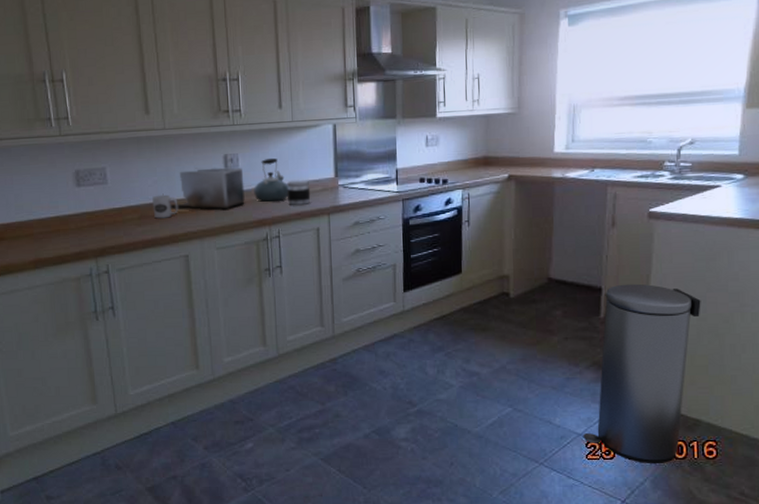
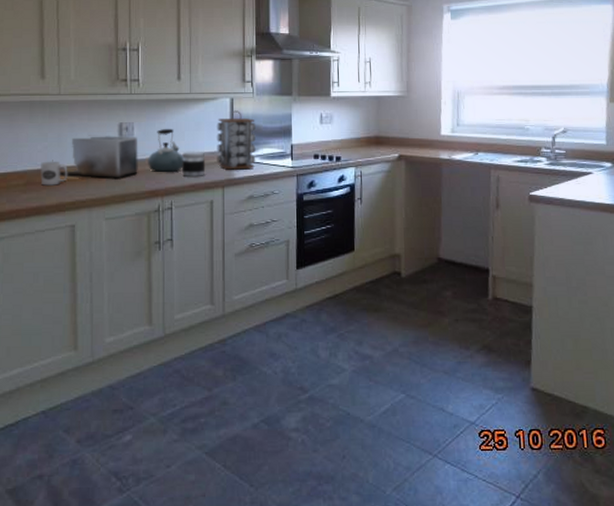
spice rack: none [320,136,361,197] -> present [216,110,256,170]
pedal bin: present [583,283,701,463] -> none [475,265,582,454]

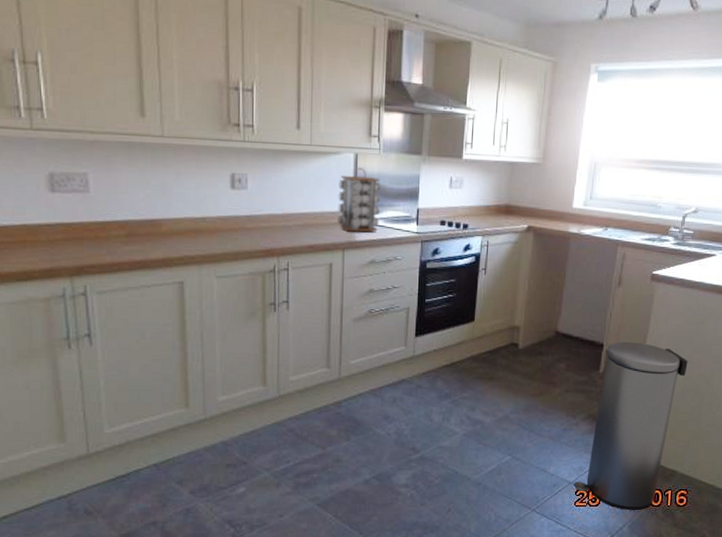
mug: present [40,161,68,186] -> none [144,211,174,239]
toaster: present [52,135,138,180] -> none [156,185,253,236]
kettle: present [148,129,184,173] -> none [263,183,302,232]
jar: present [182,151,206,177] -> none [300,209,326,237]
pedal bin: none [475,265,582,454] -> present [573,341,688,510]

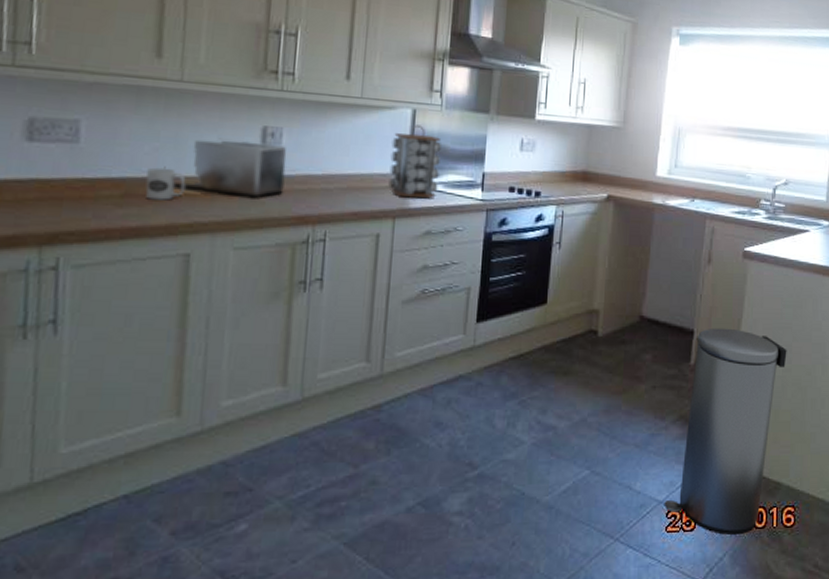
mug: none [144,211,174,239] -> present [145,167,186,201]
toaster: none [156,185,253,236] -> present [164,138,287,200]

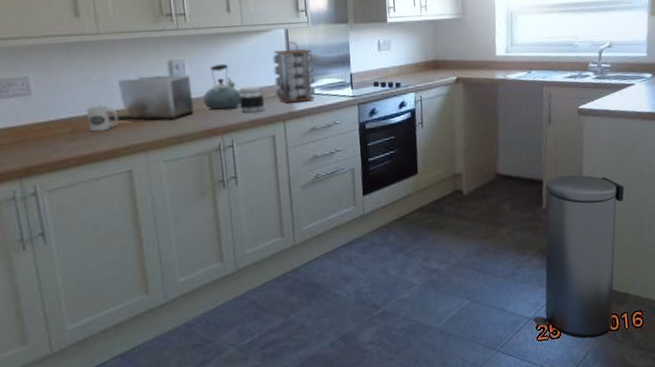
kettle: none [297,139,346,196] -> present [203,64,242,111]
jar: none [343,169,374,203] -> present [239,85,265,113]

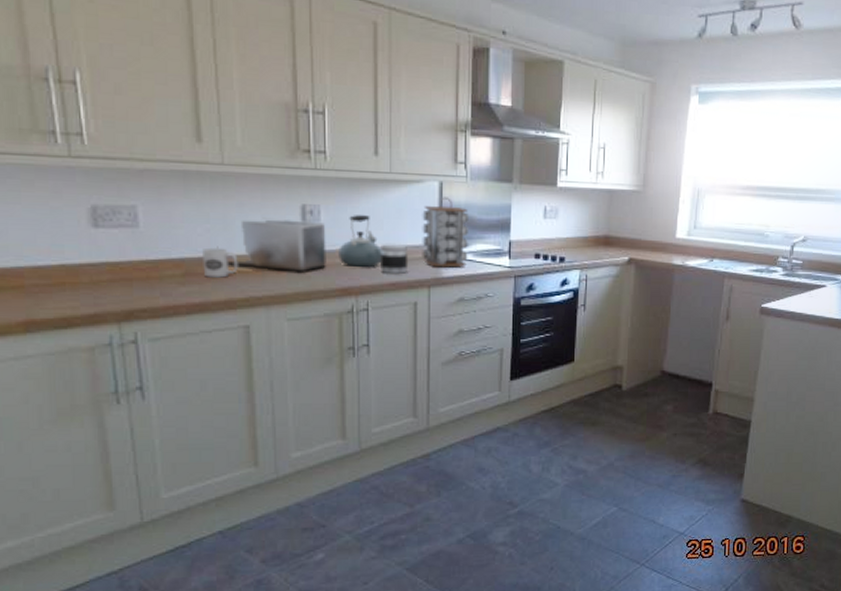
pedal bin: present [533,175,624,339] -> none [684,380,801,560]

